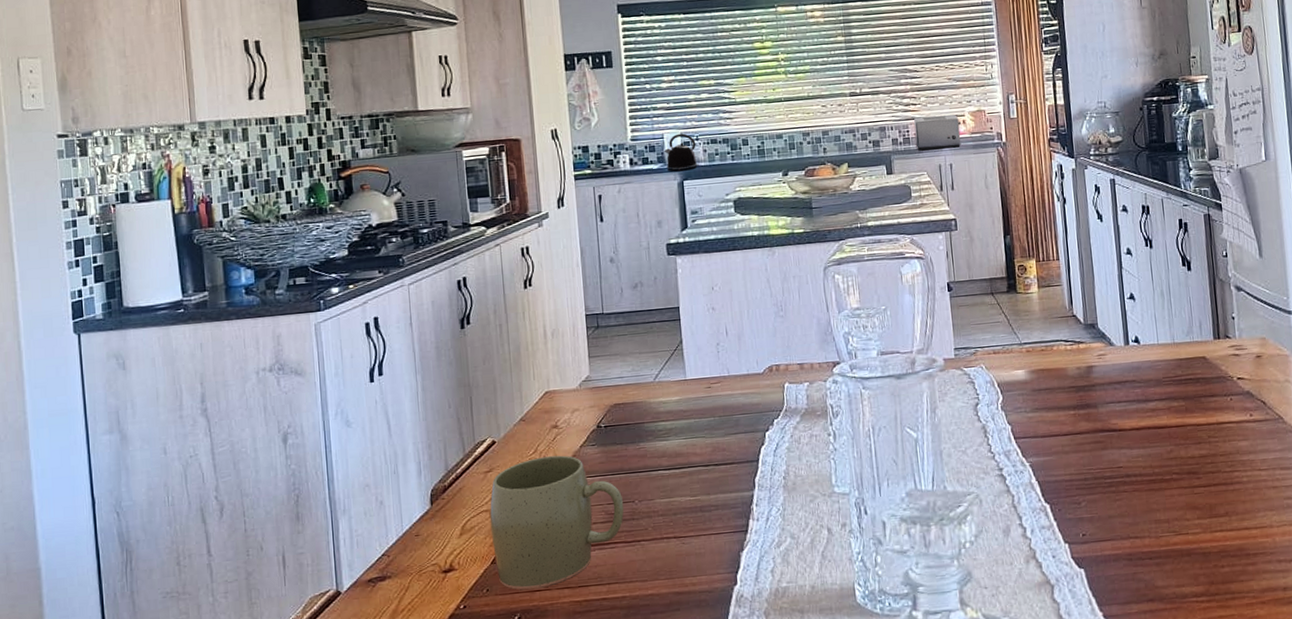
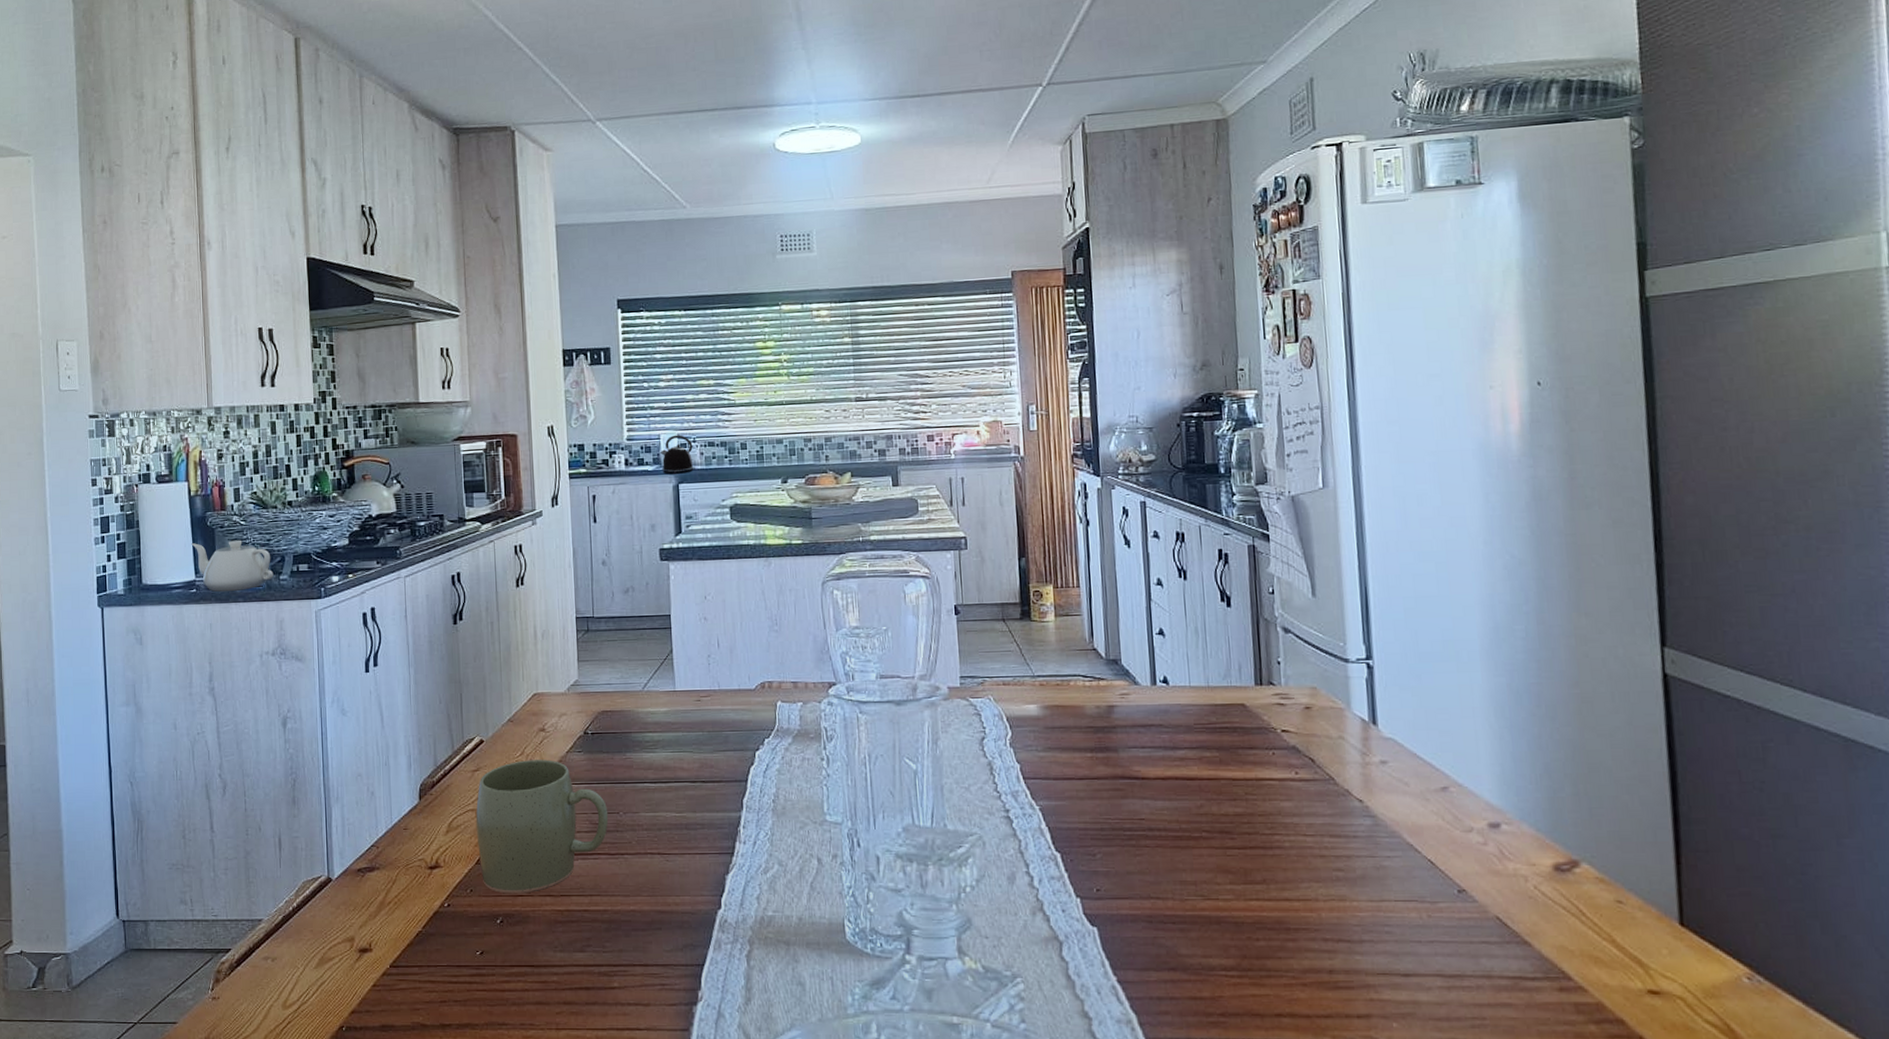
teapot: none [177,256,269,311] -> present [191,539,274,593]
toaster: present [914,114,961,151] -> none [923,424,975,462]

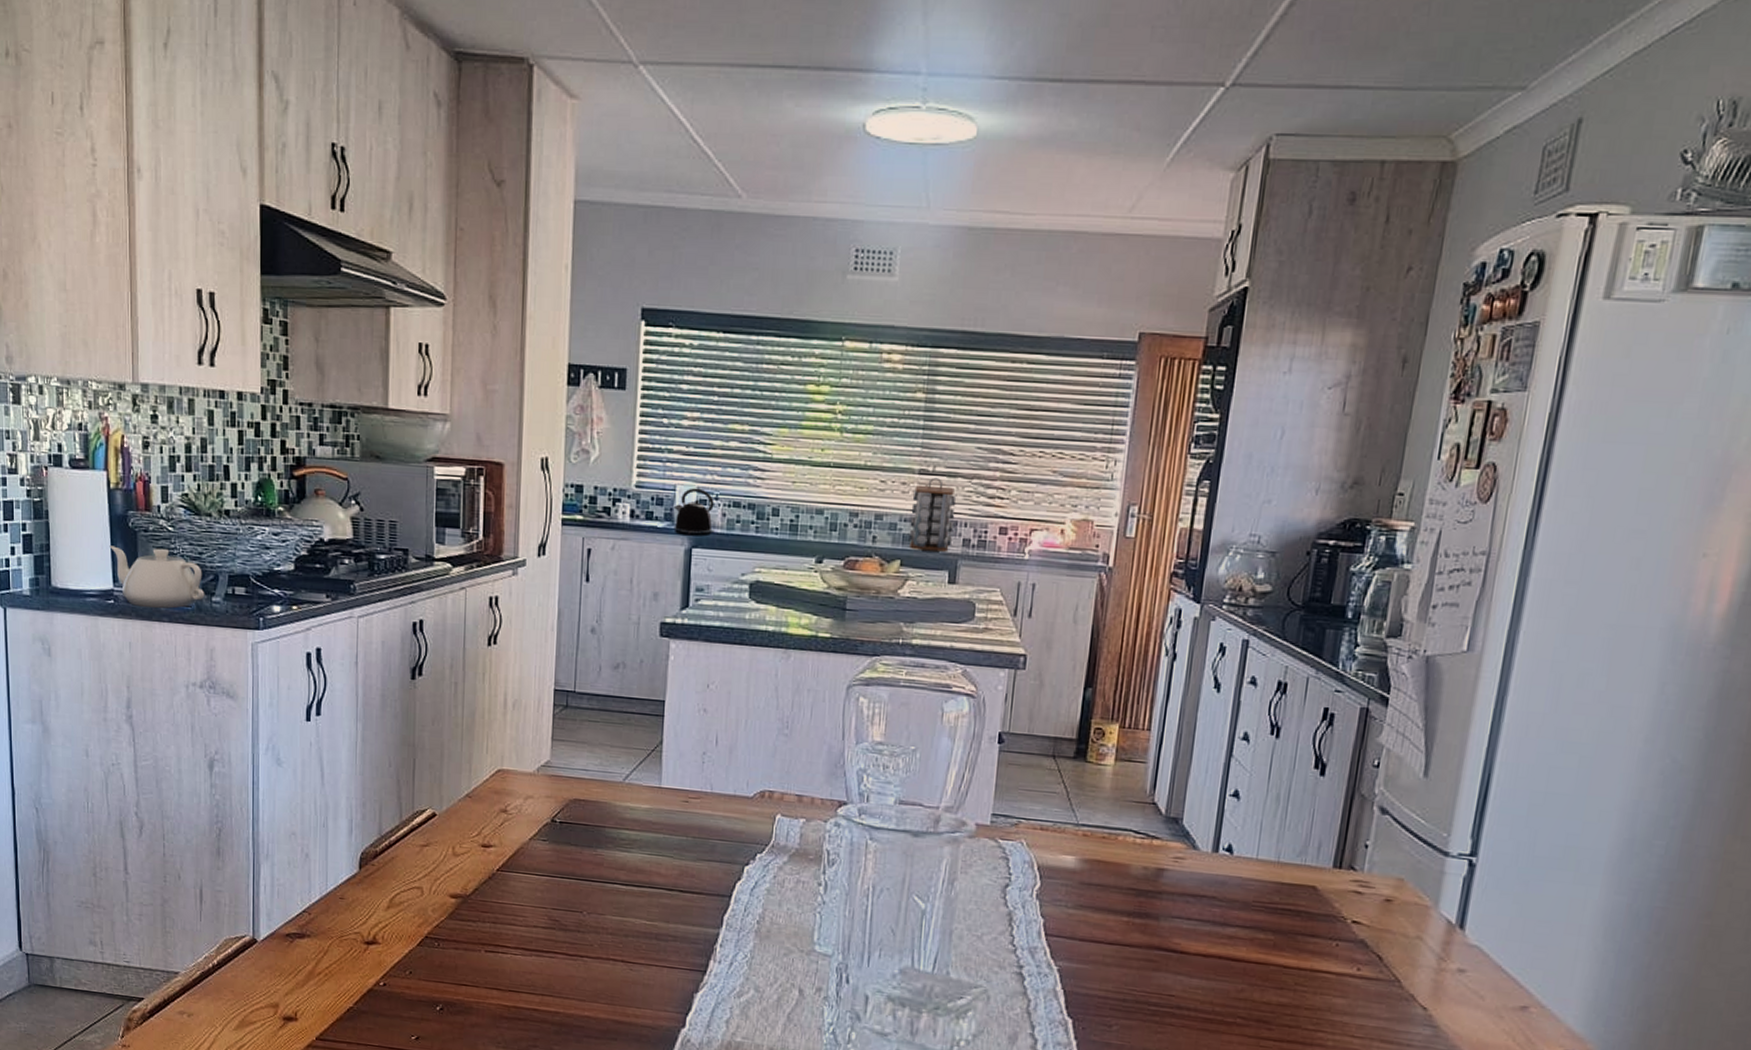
mug: present [475,759,609,894] -> none [420,841,571,984]
spice rack: none [853,402,890,462] -> present [909,477,957,552]

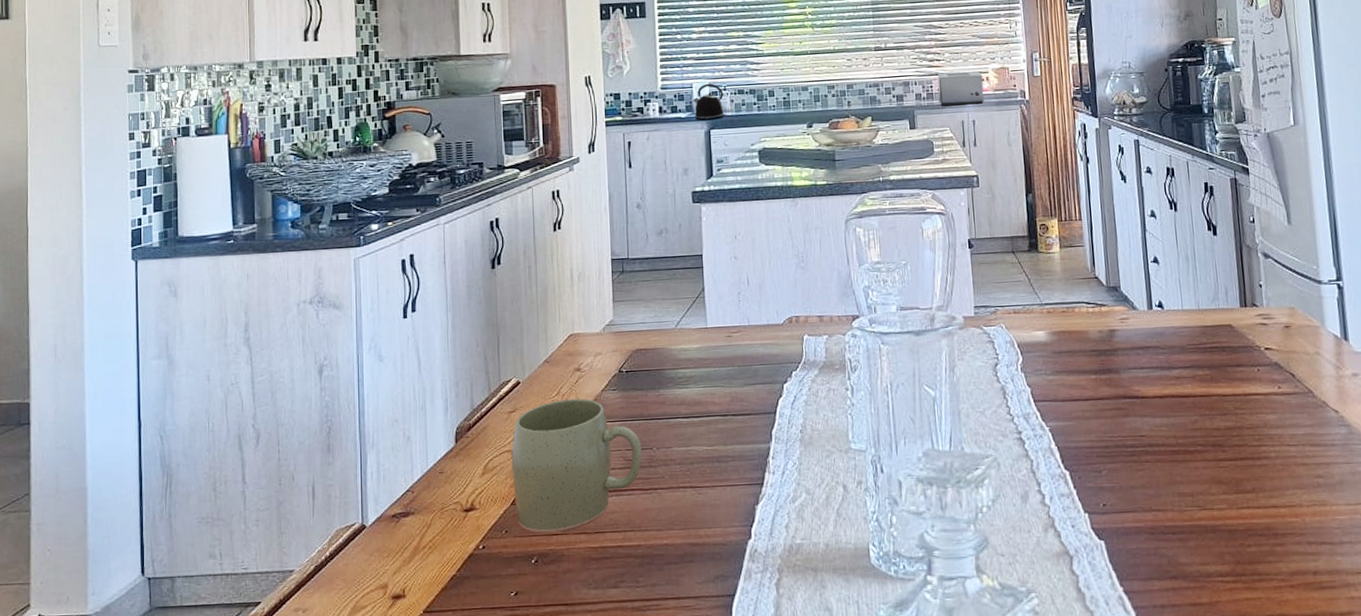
teapot: present [109,545,205,609] -> none [230,190,313,243]
mug: none [420,841,571,984] -> present [511,398,642,534]
spice rack: present [909,477,957,552] -> none [872,51,907,107]
toaster: none [992,515,1058,565] -> present [937,70,984,107]

